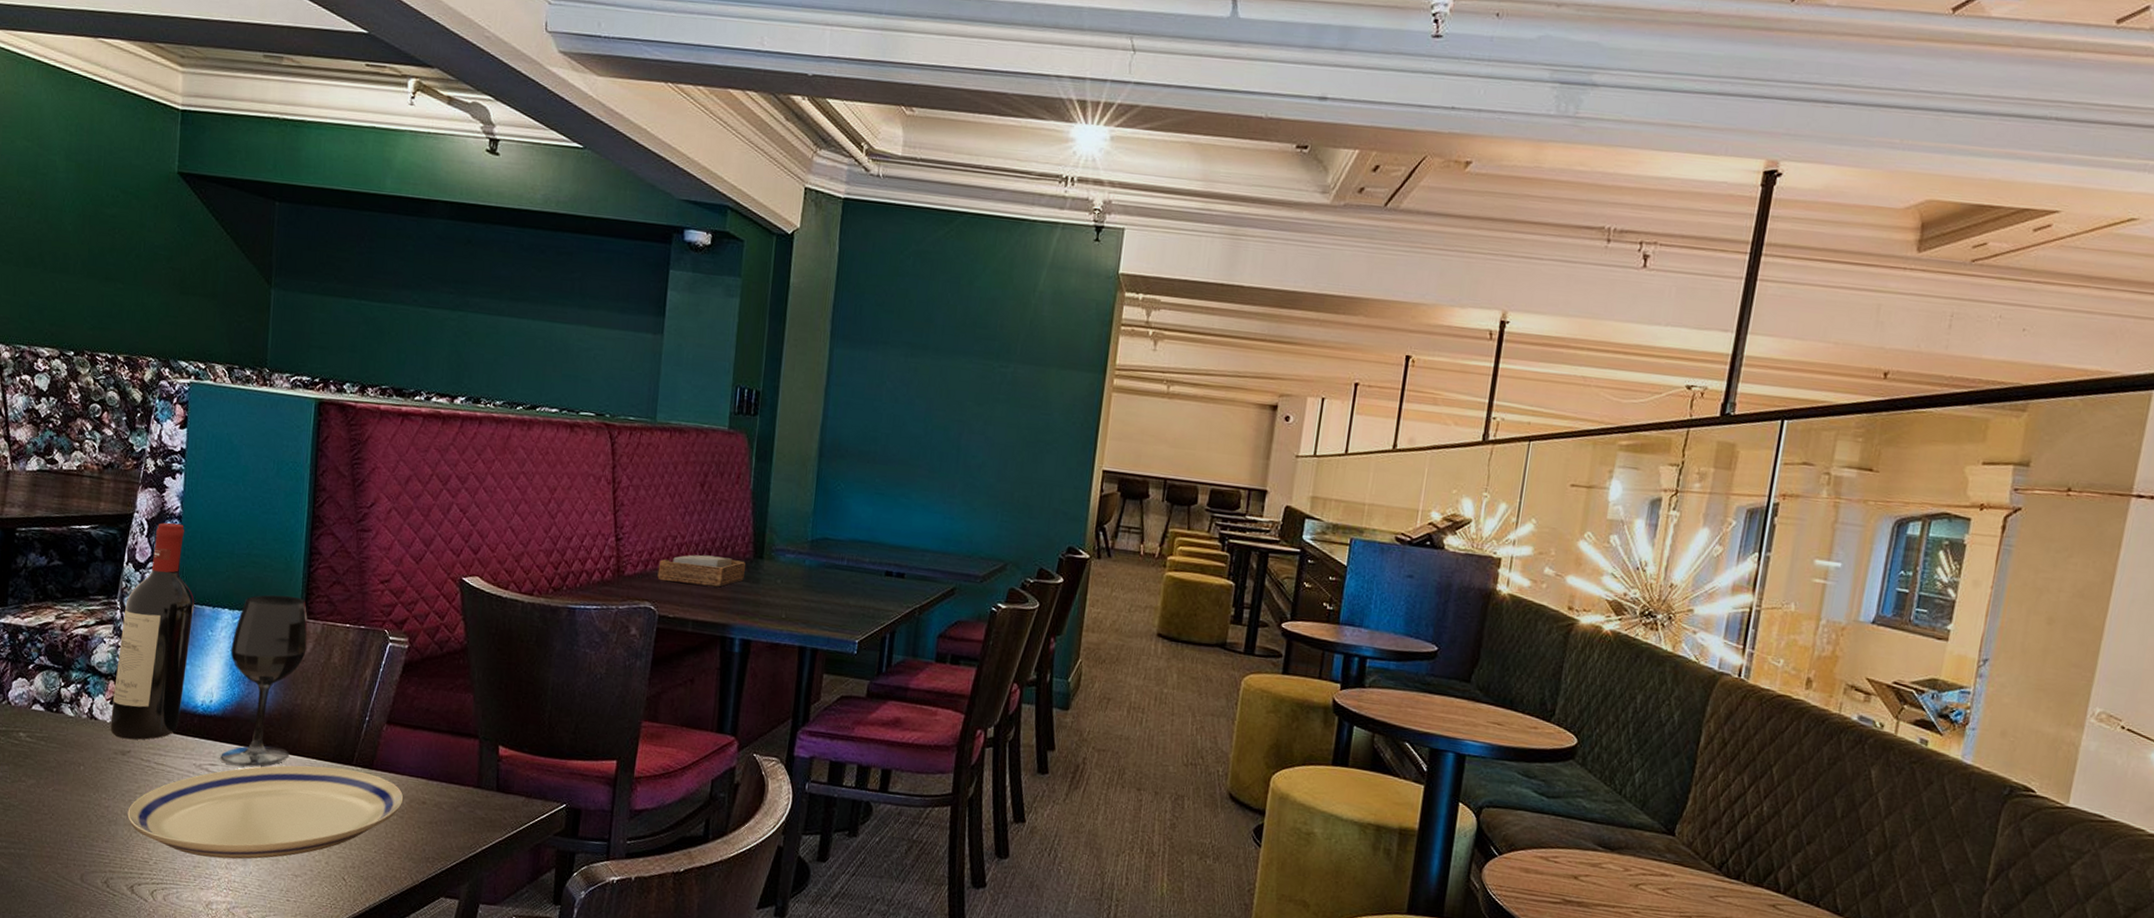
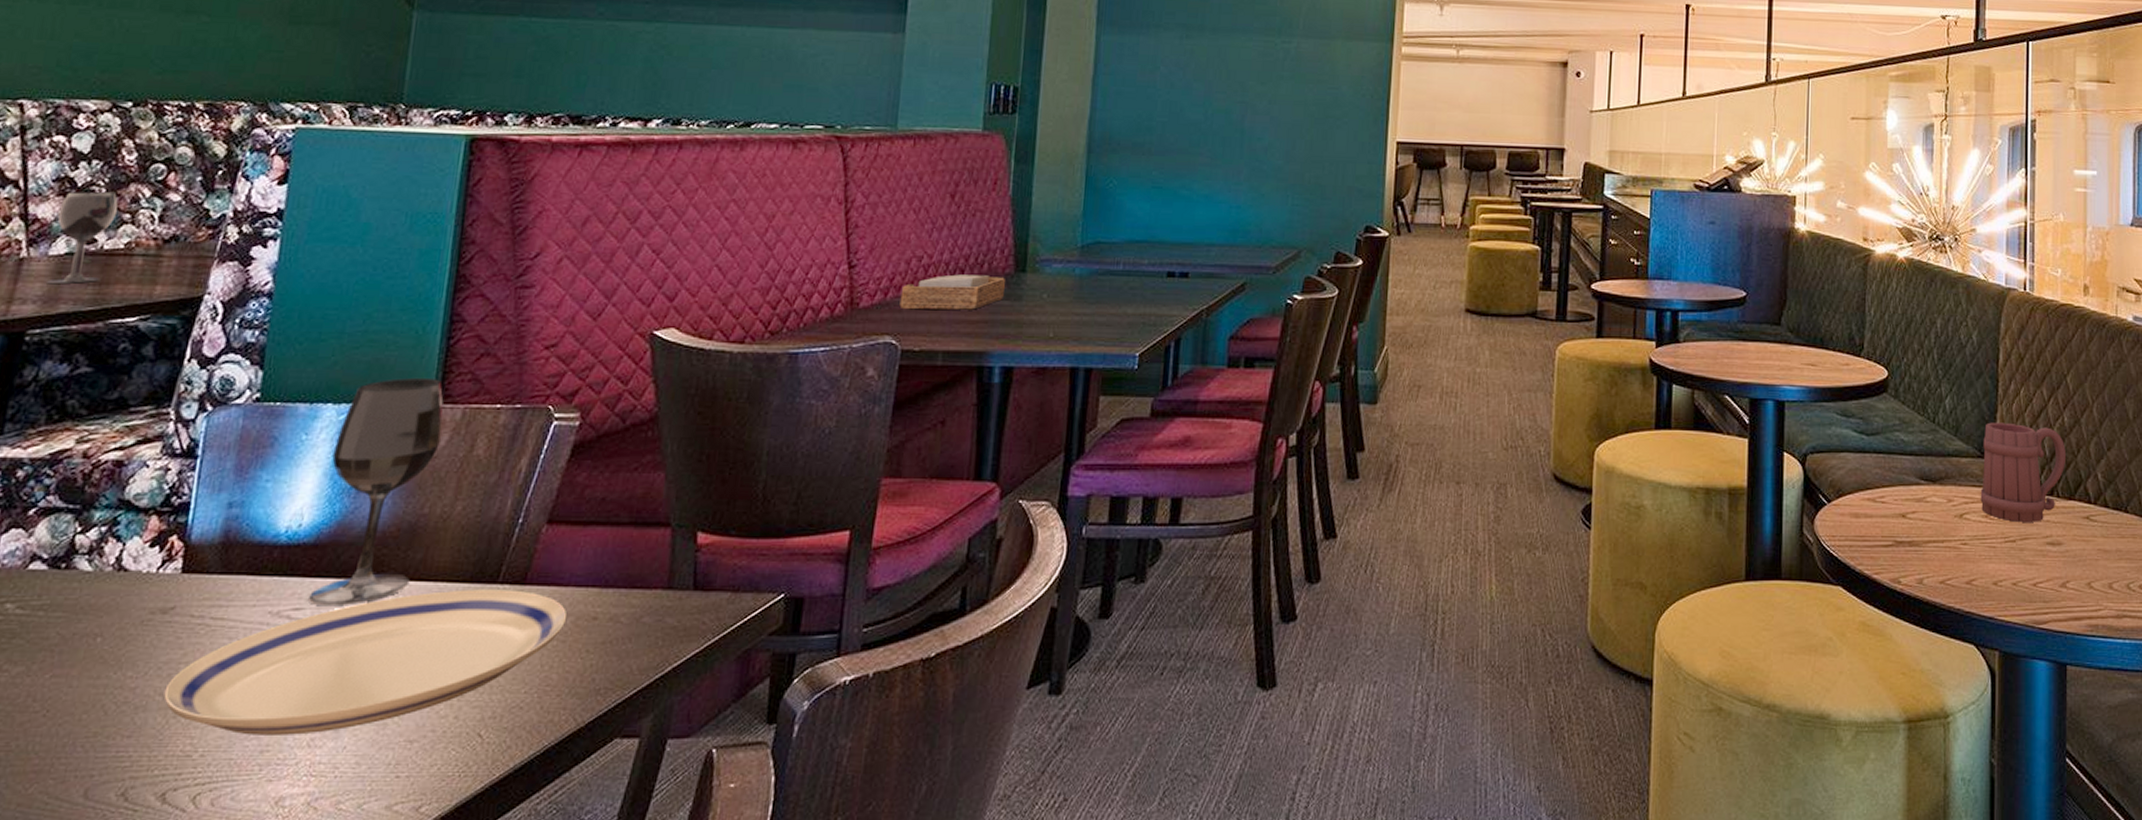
wine glass: none [27,421,70,495] -> present [47,191,118,285]
wine bottle: present [110,522,195,740] -> none [146,302,285,591]
beer mug: none [1659,801,1760,903] -> present [1980,422,2065,522]

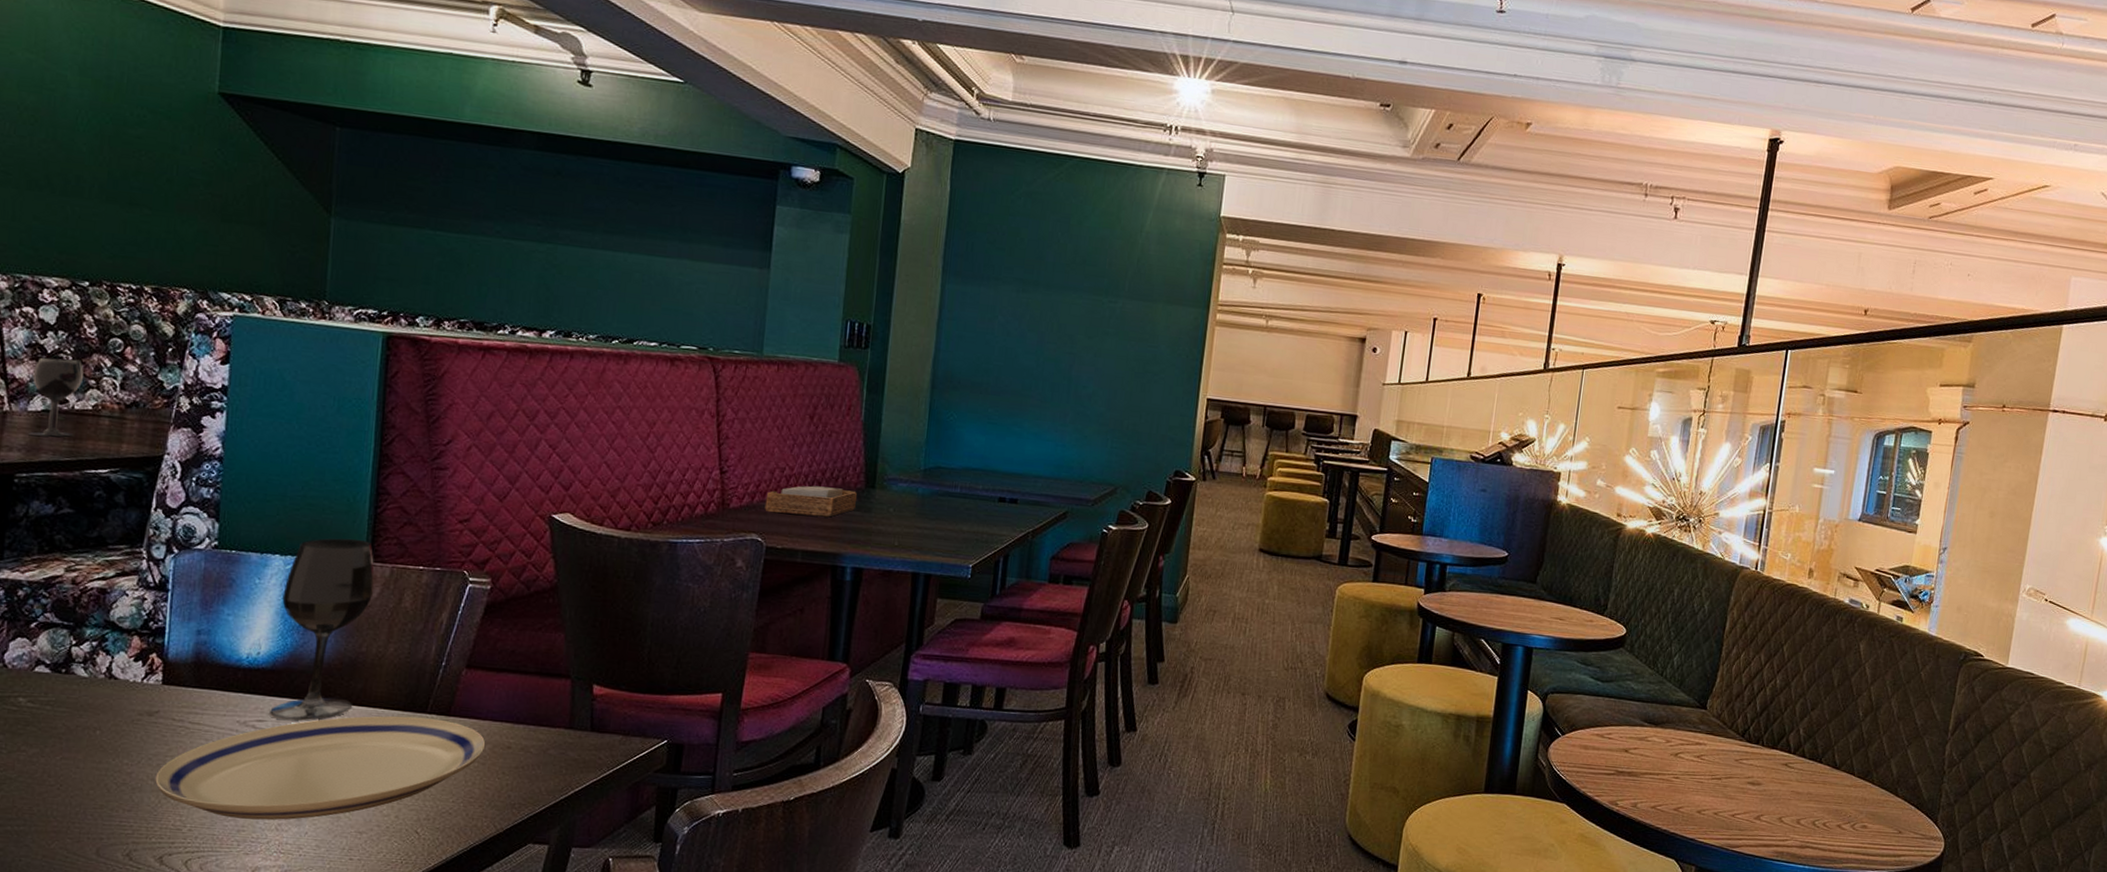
beer mug: present [1980,422,2065,522] -> none [1694,679,1775,765]

